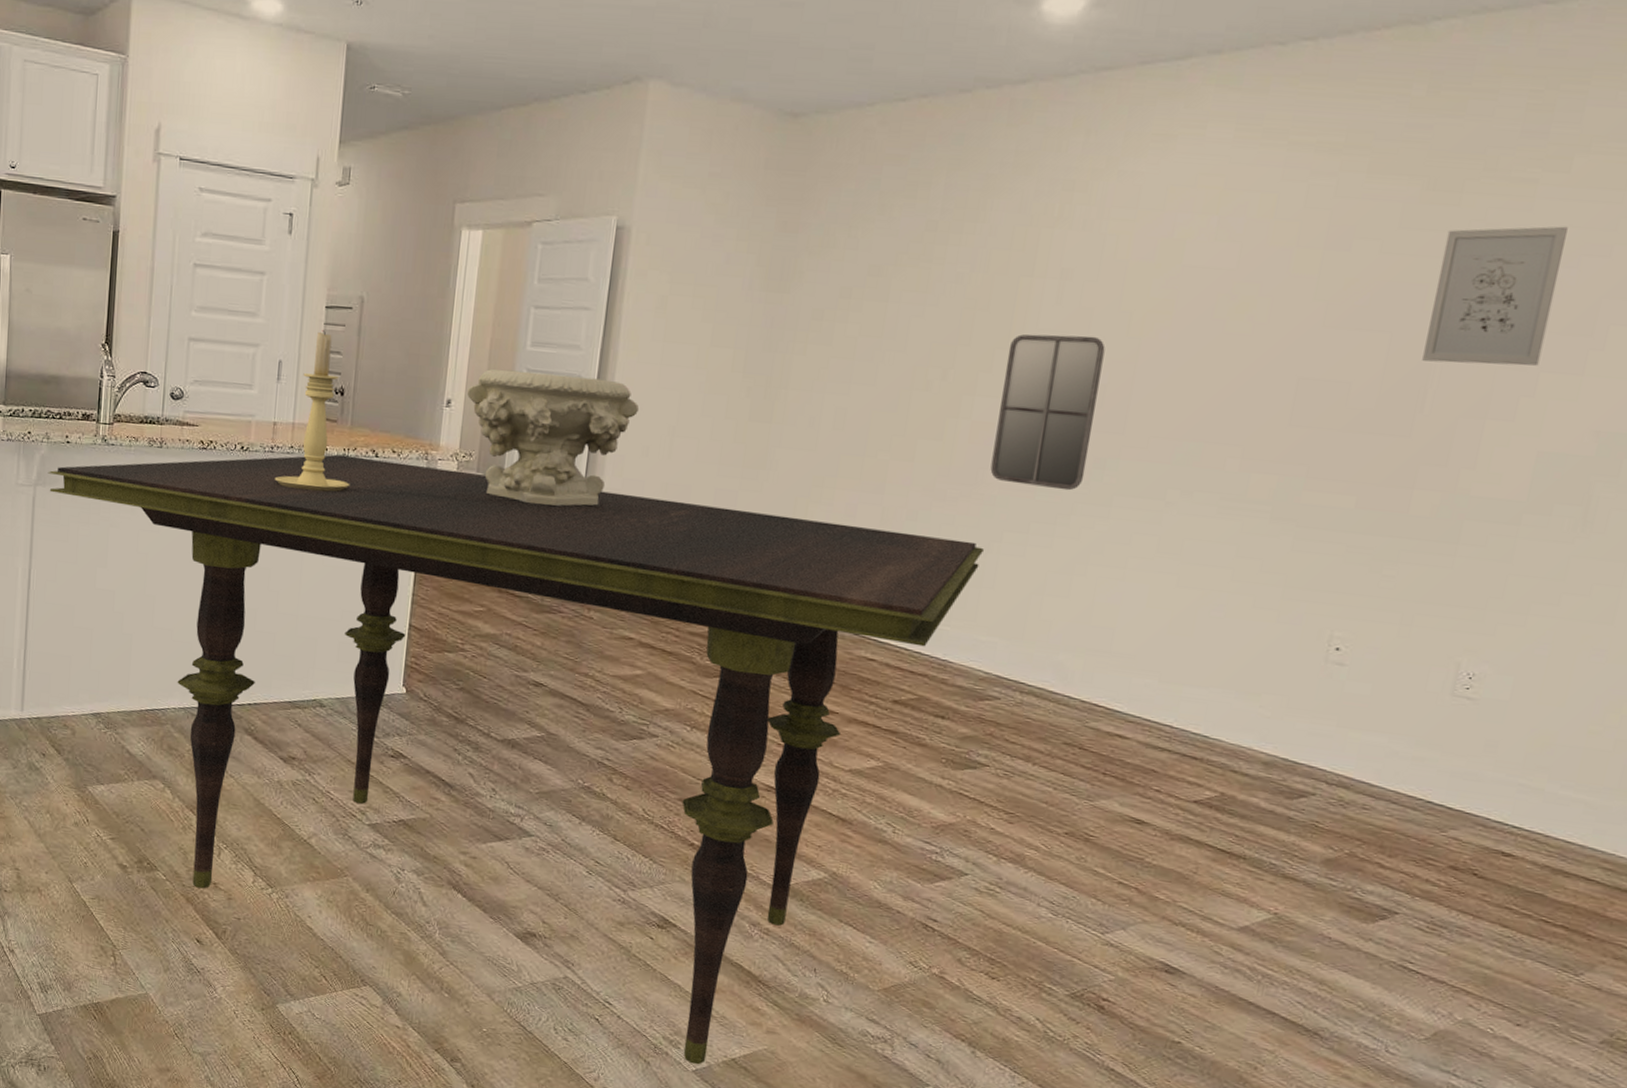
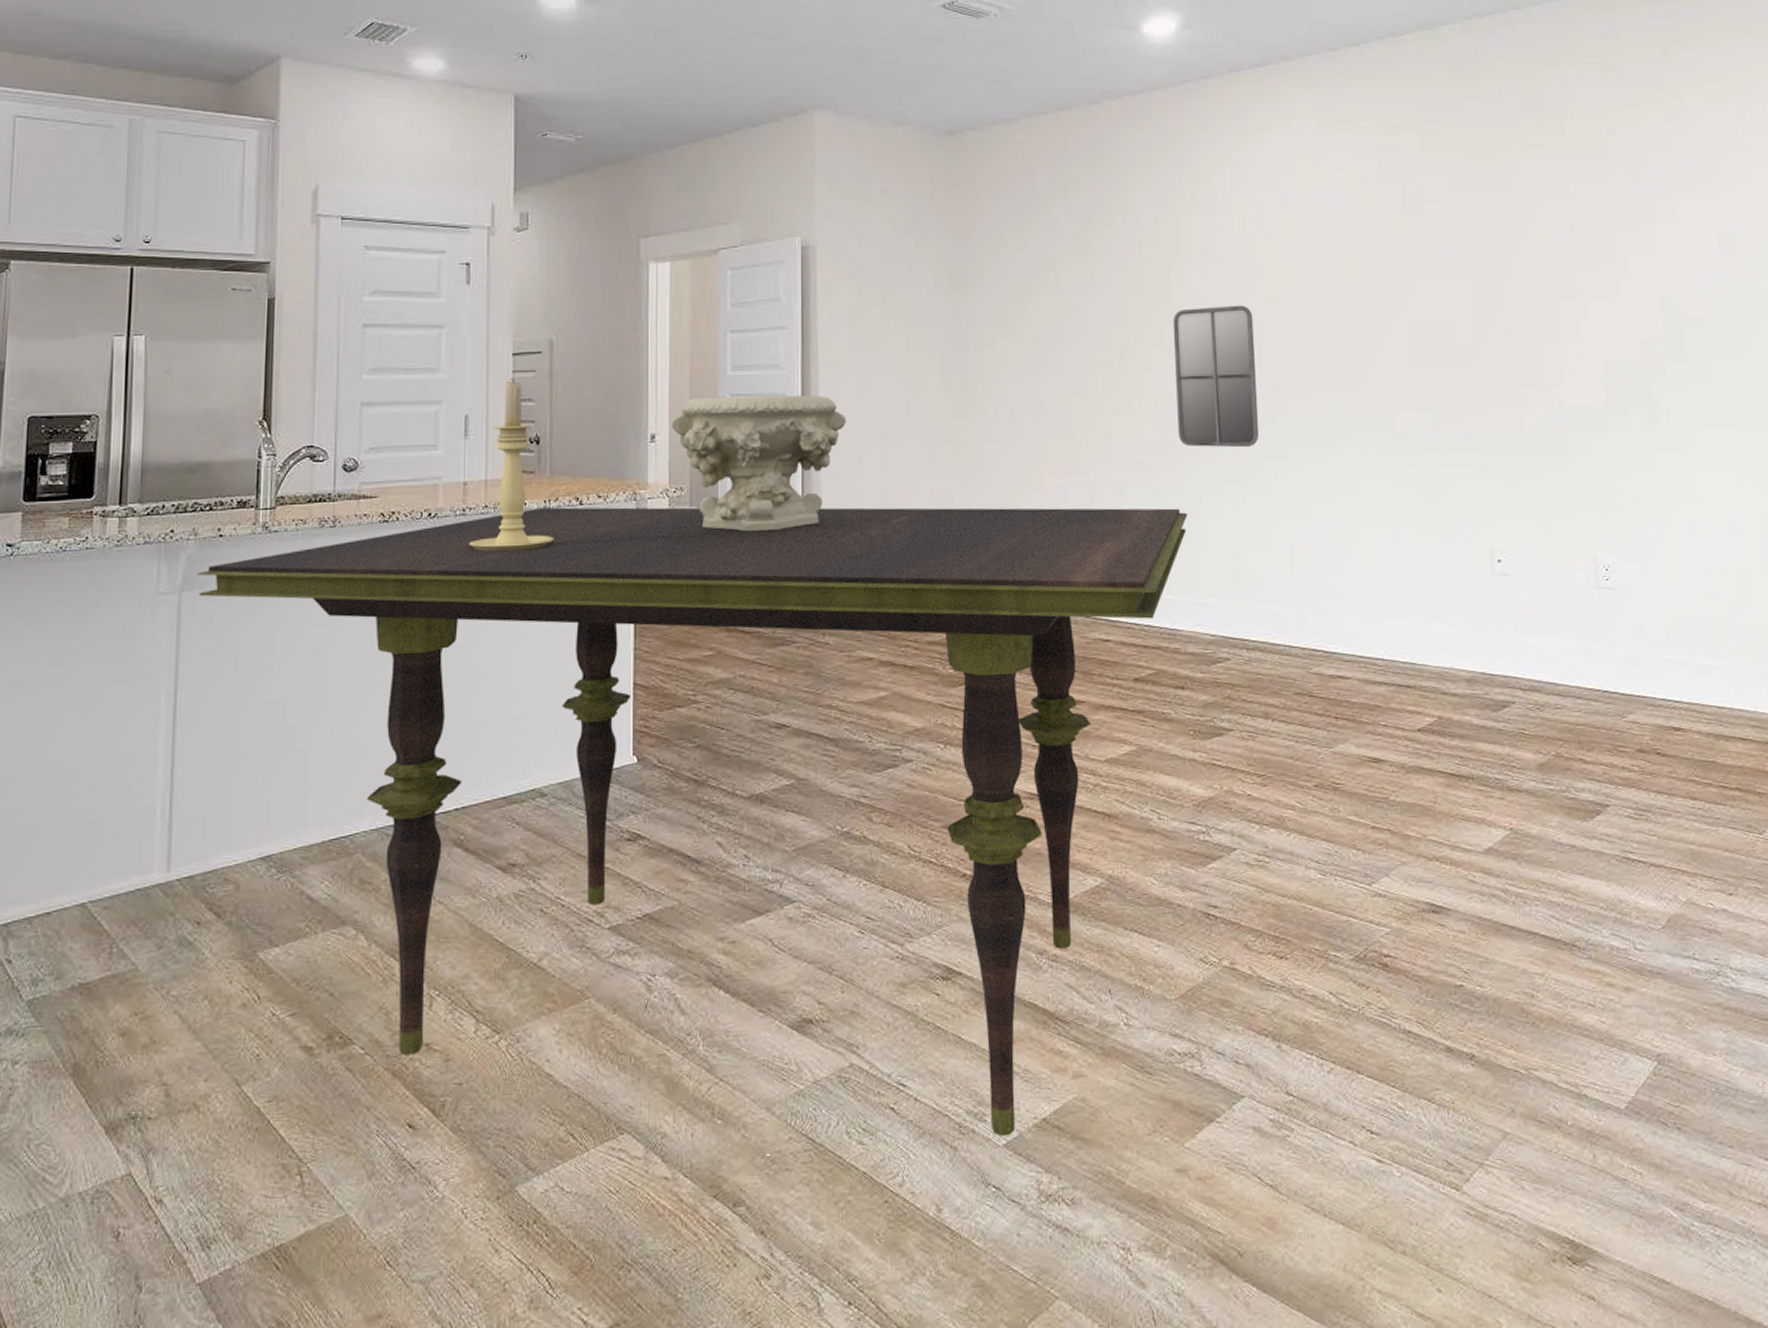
wall art: present [1422,226,1568,366] -> none [1492,178,1585,297]

